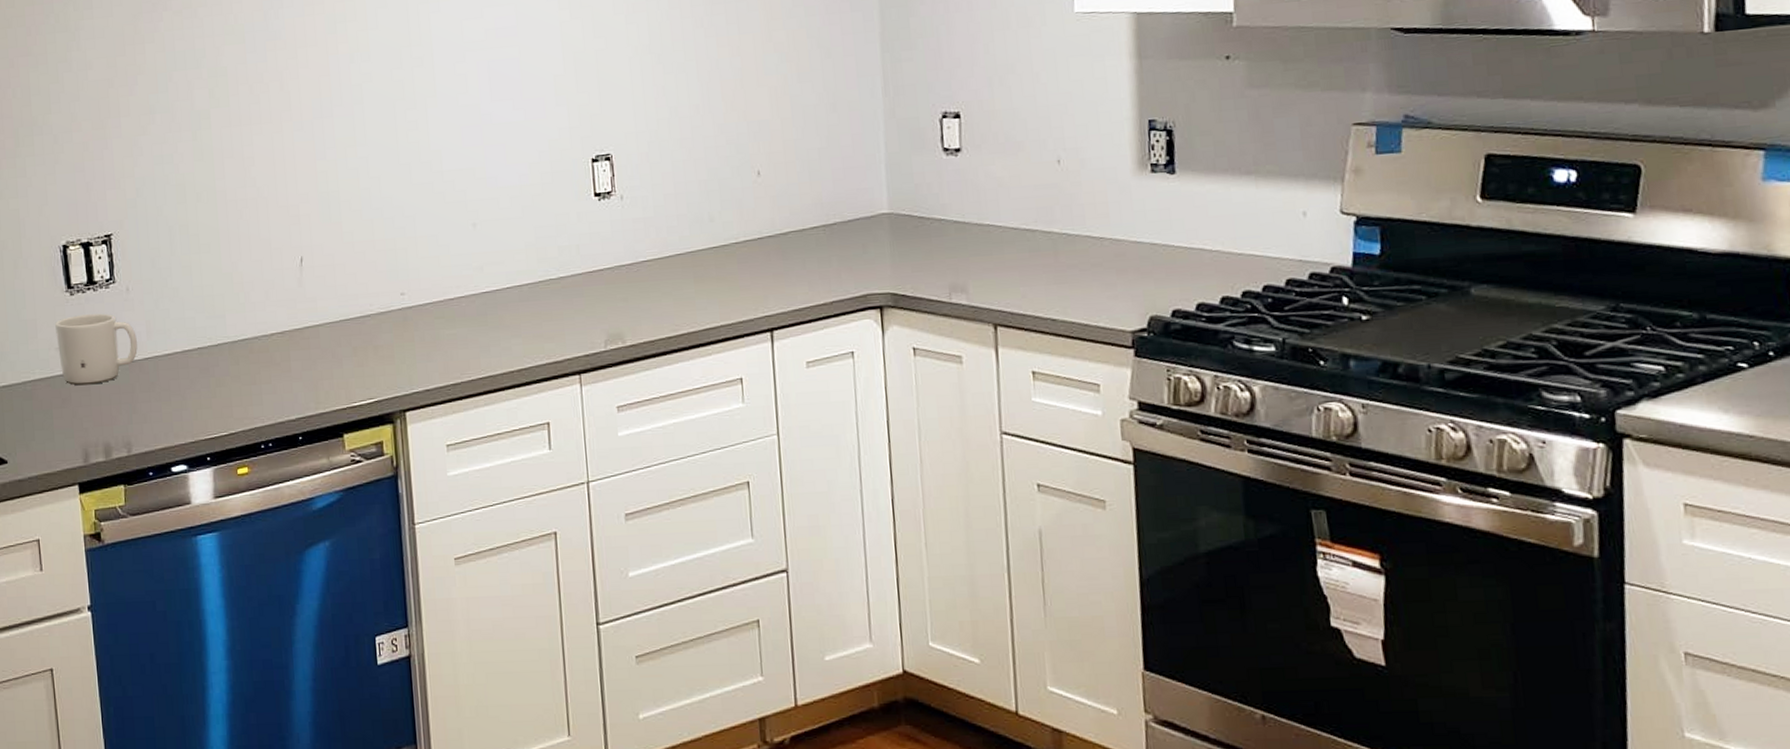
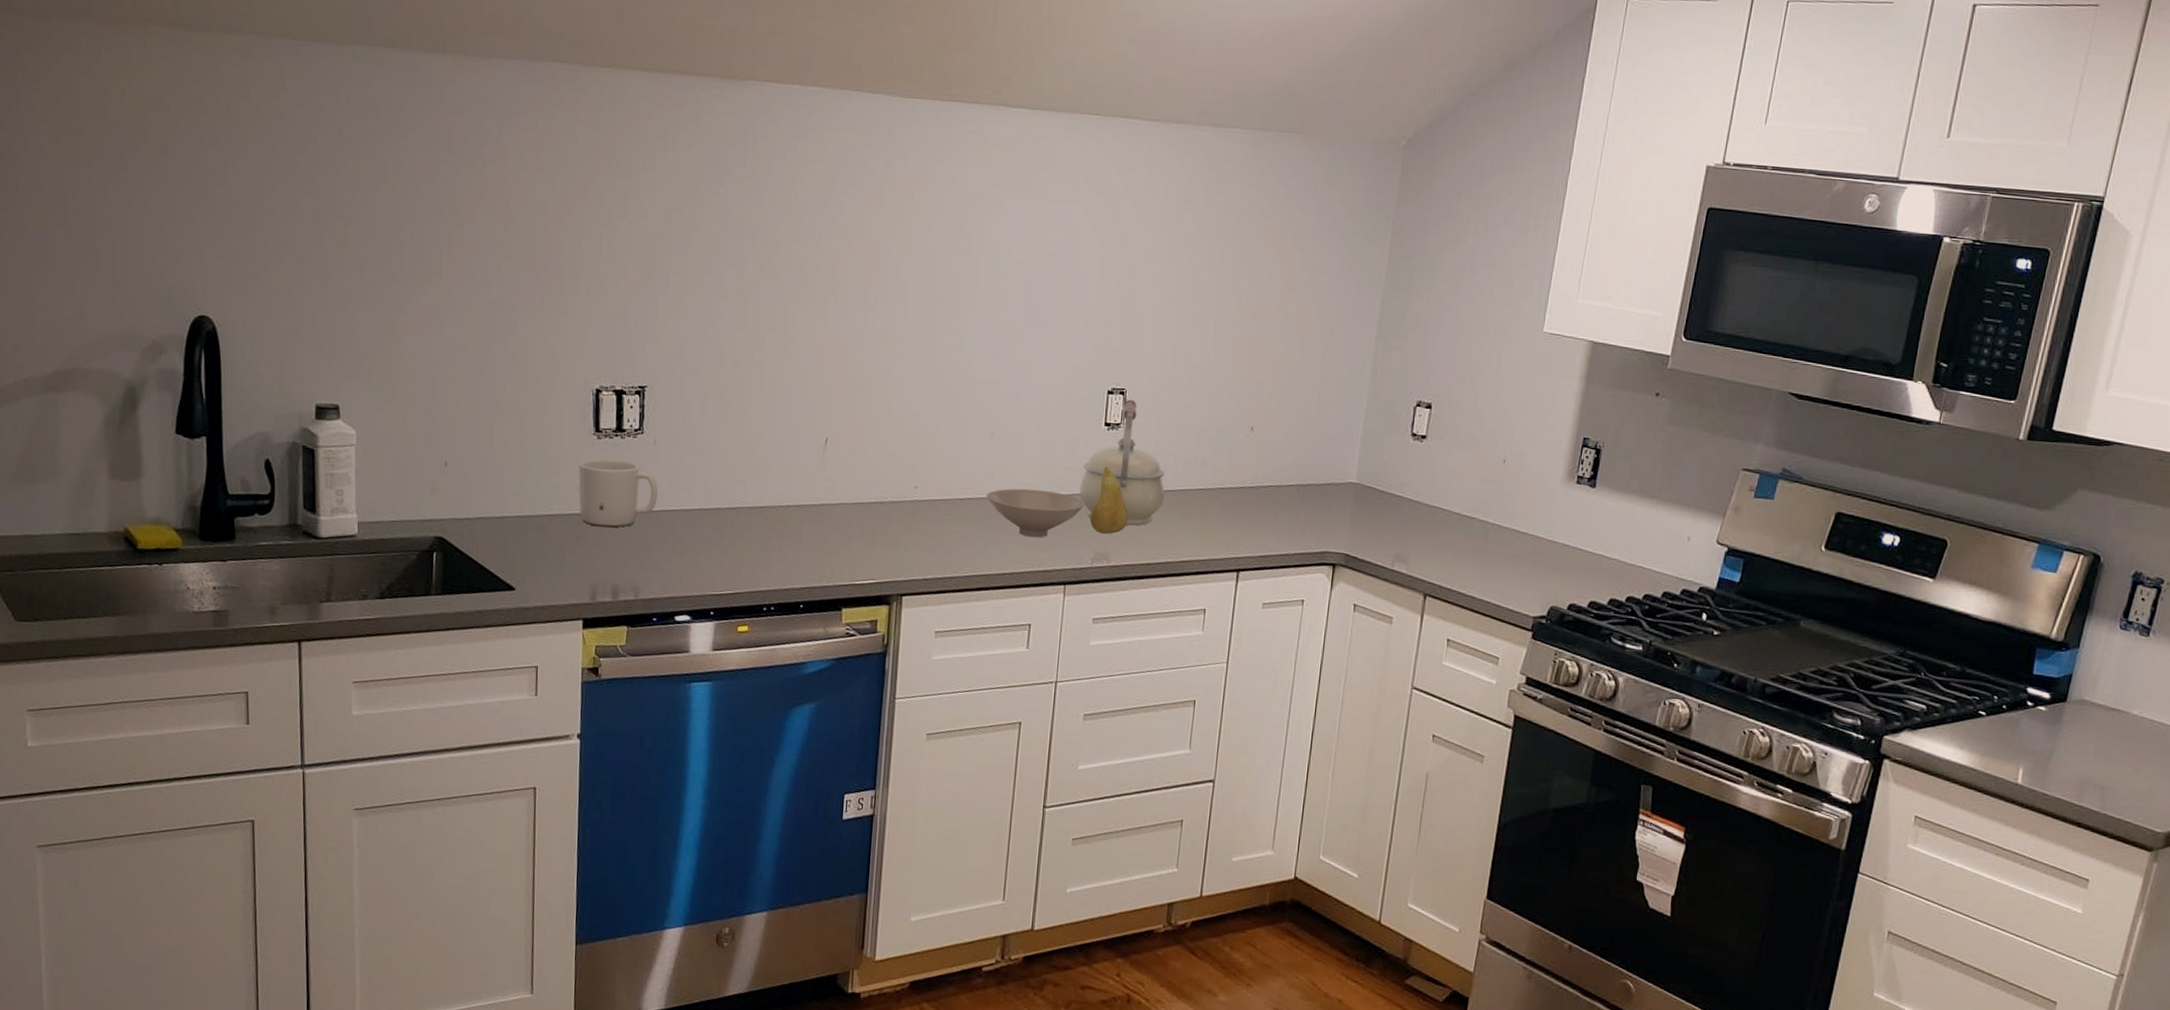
bowl: none [478,275,588,329] -> present [986,488,1086,538]
kettle: none [578,164,674,299] -> present [1079,399,1165,526]
fruit: none [594,239,638,312] -> present [1090,466,1128,534]

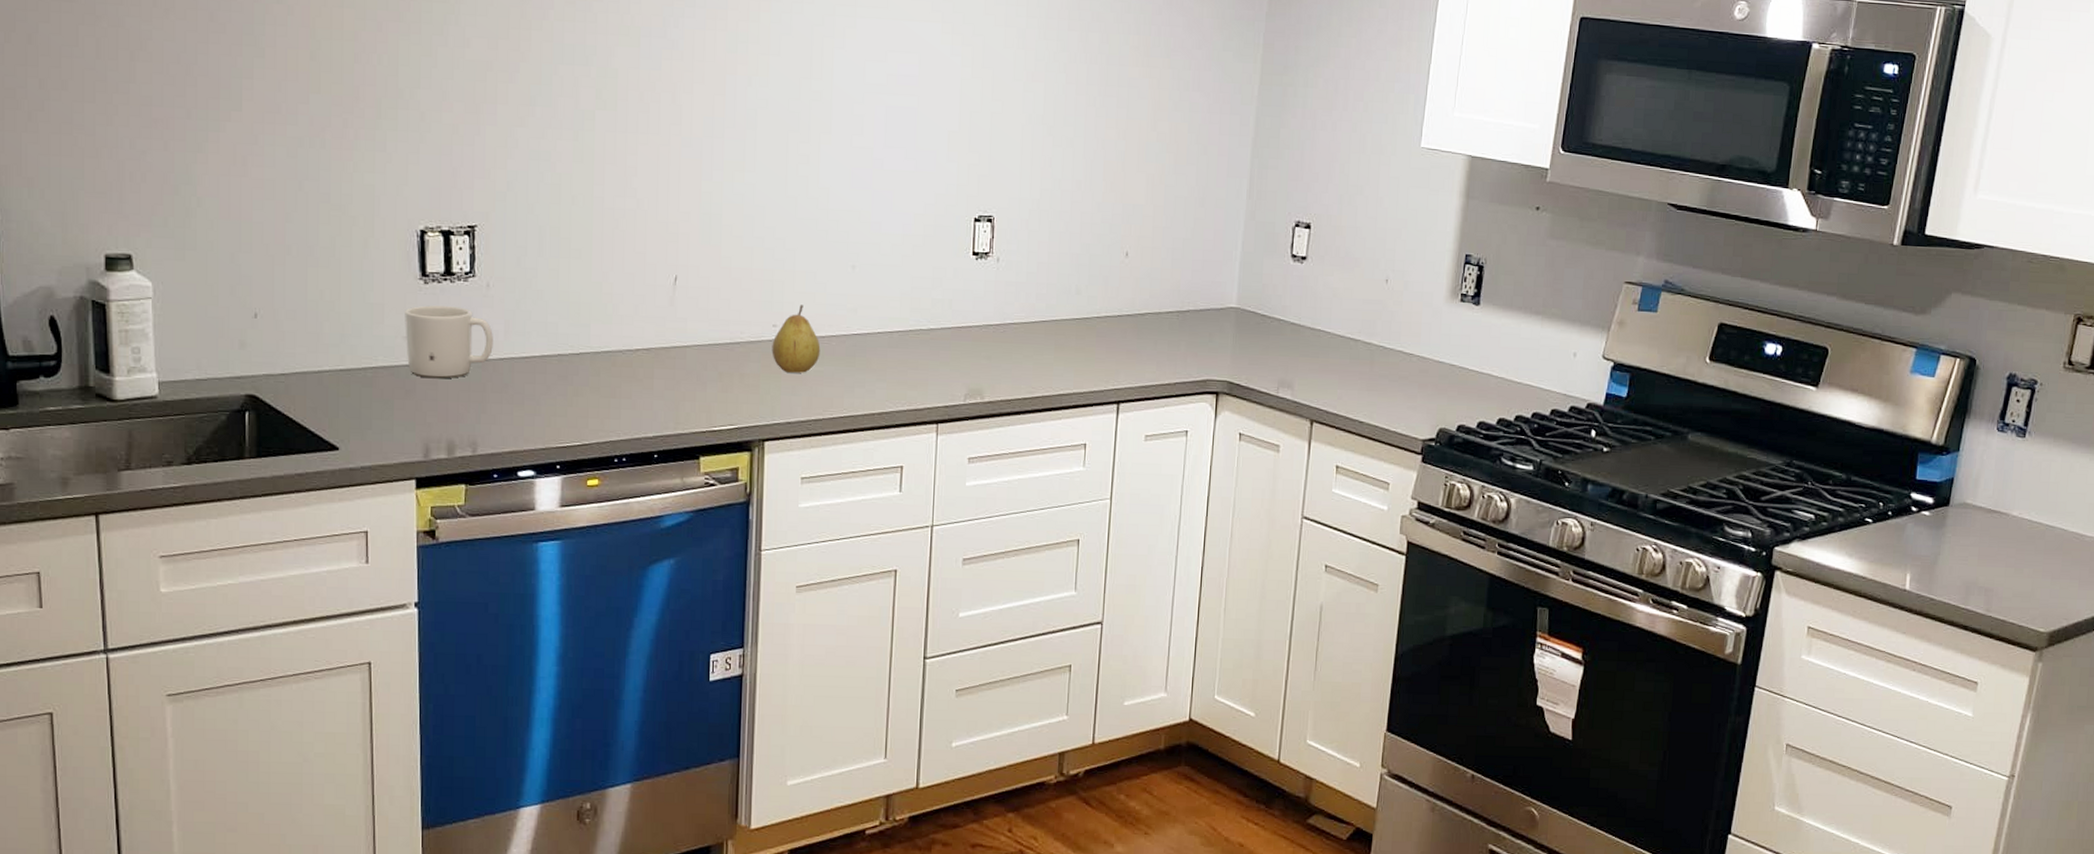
fruit: none [912,468,958,533] -> present [772,305,821,373]
bowl: present [986,488,1086,538] -> none [850,323,956,375]
kettle: present [1079,399,1165,526] -> none [948,227,1039,359]
fruit: present [1090,466,1128,534] -> none [961,298,1001,368]

